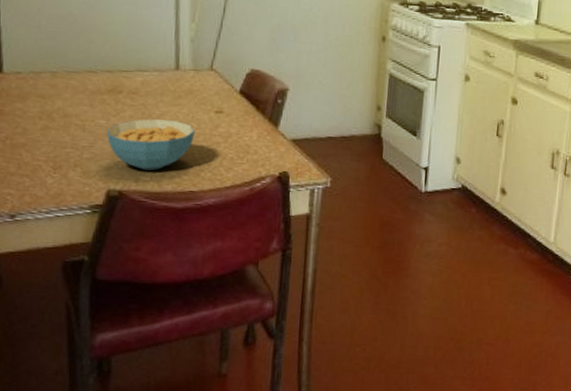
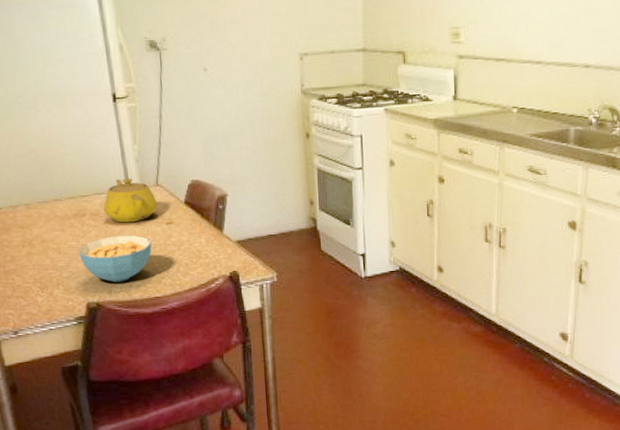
teapot: none [145,57,209,107] -> present [103,178,158,223]

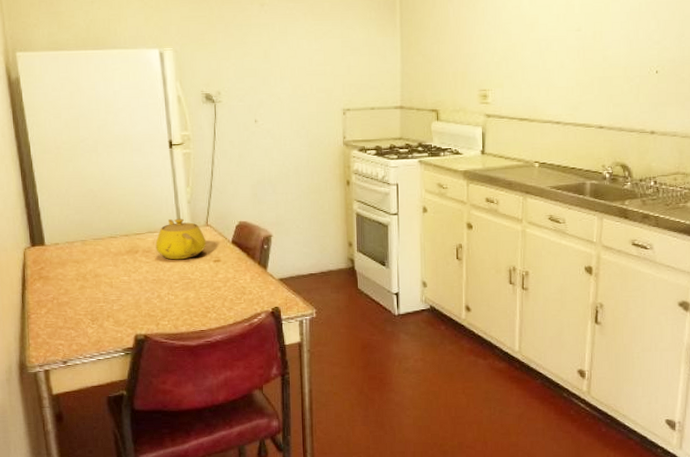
cereal bowl: present [78,235,152,282] -> none [129,272,199,316]

